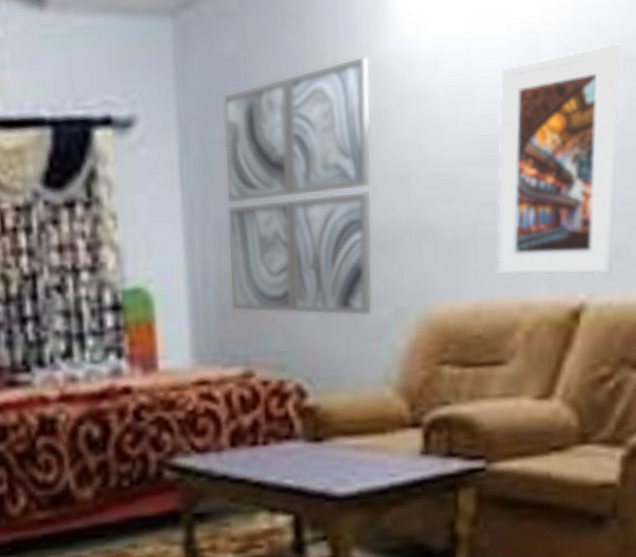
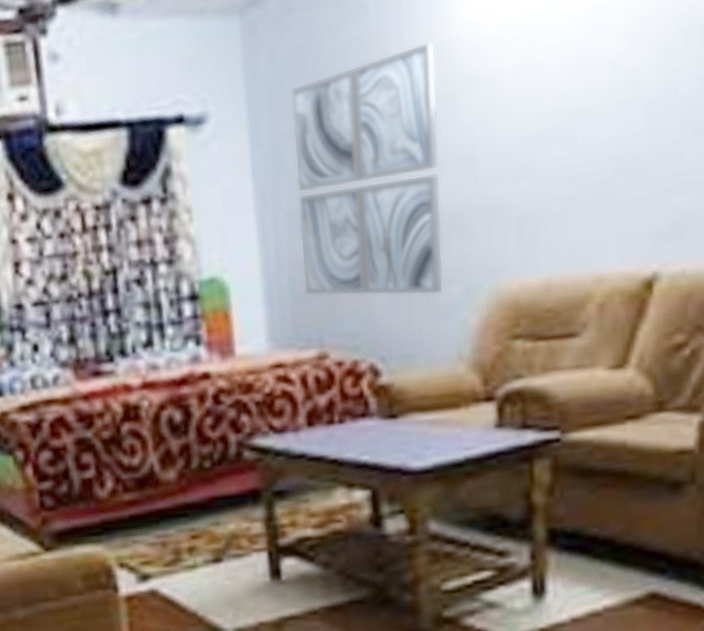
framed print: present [496,42,622,276] -> none [565,12,691,250]

